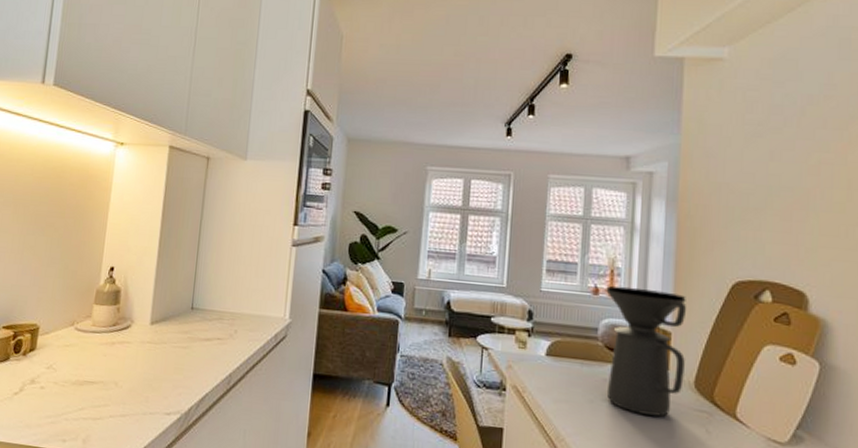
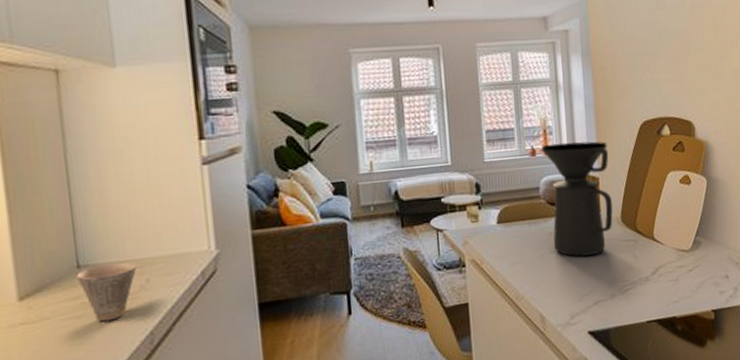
cup: none [189,310,231,357] -> present [76,261,138,322]

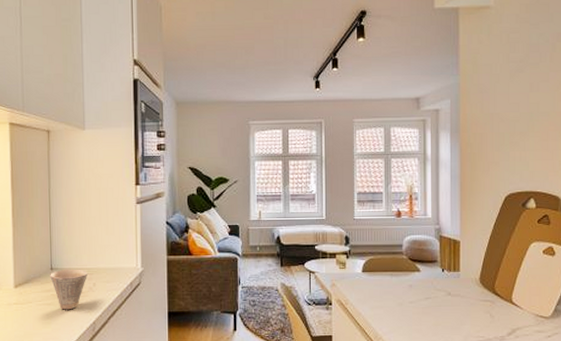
coffee maker: present [540,141,613,257] -> none [406,207,471,309]

